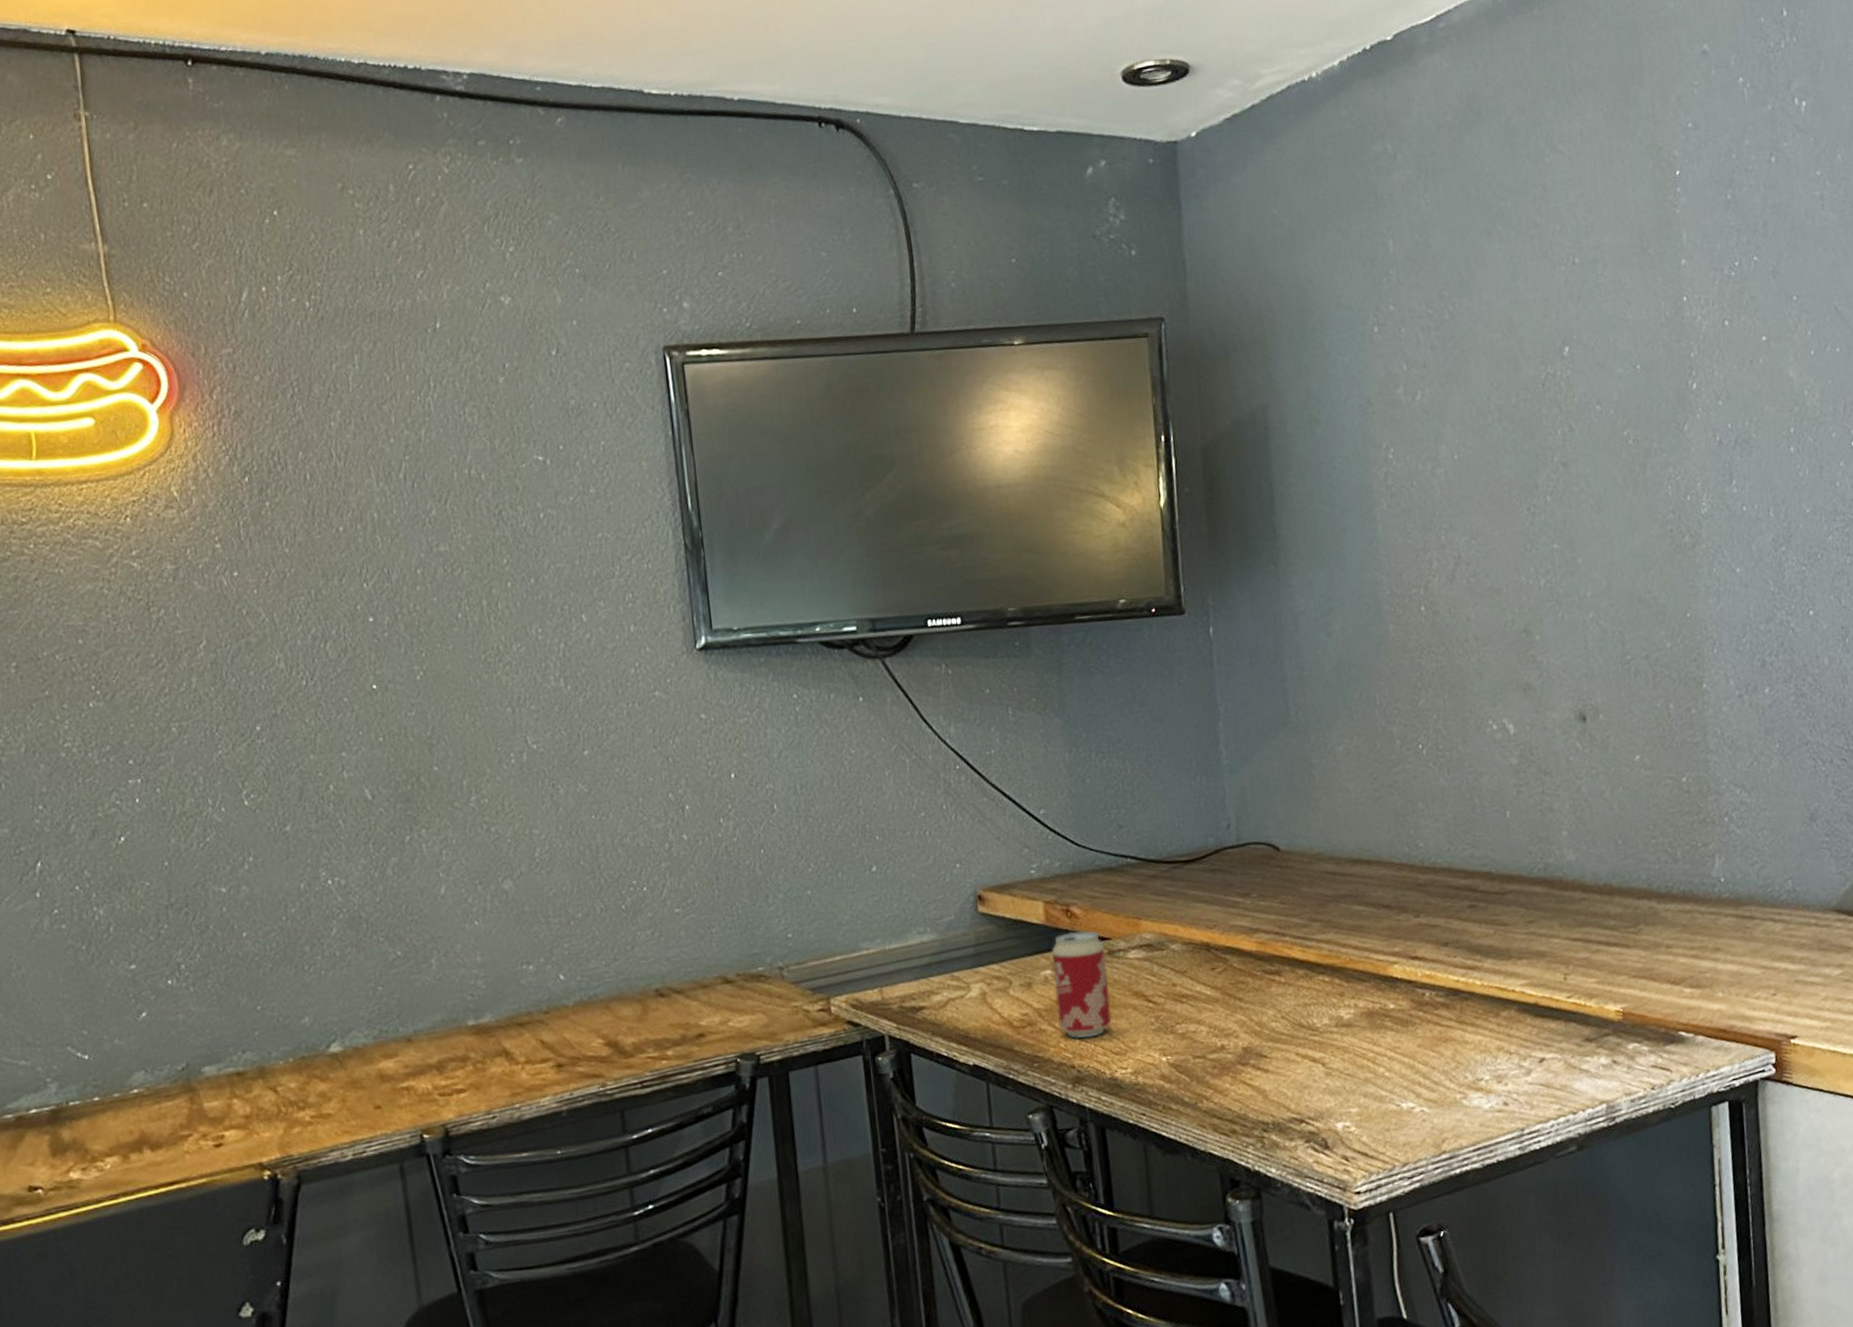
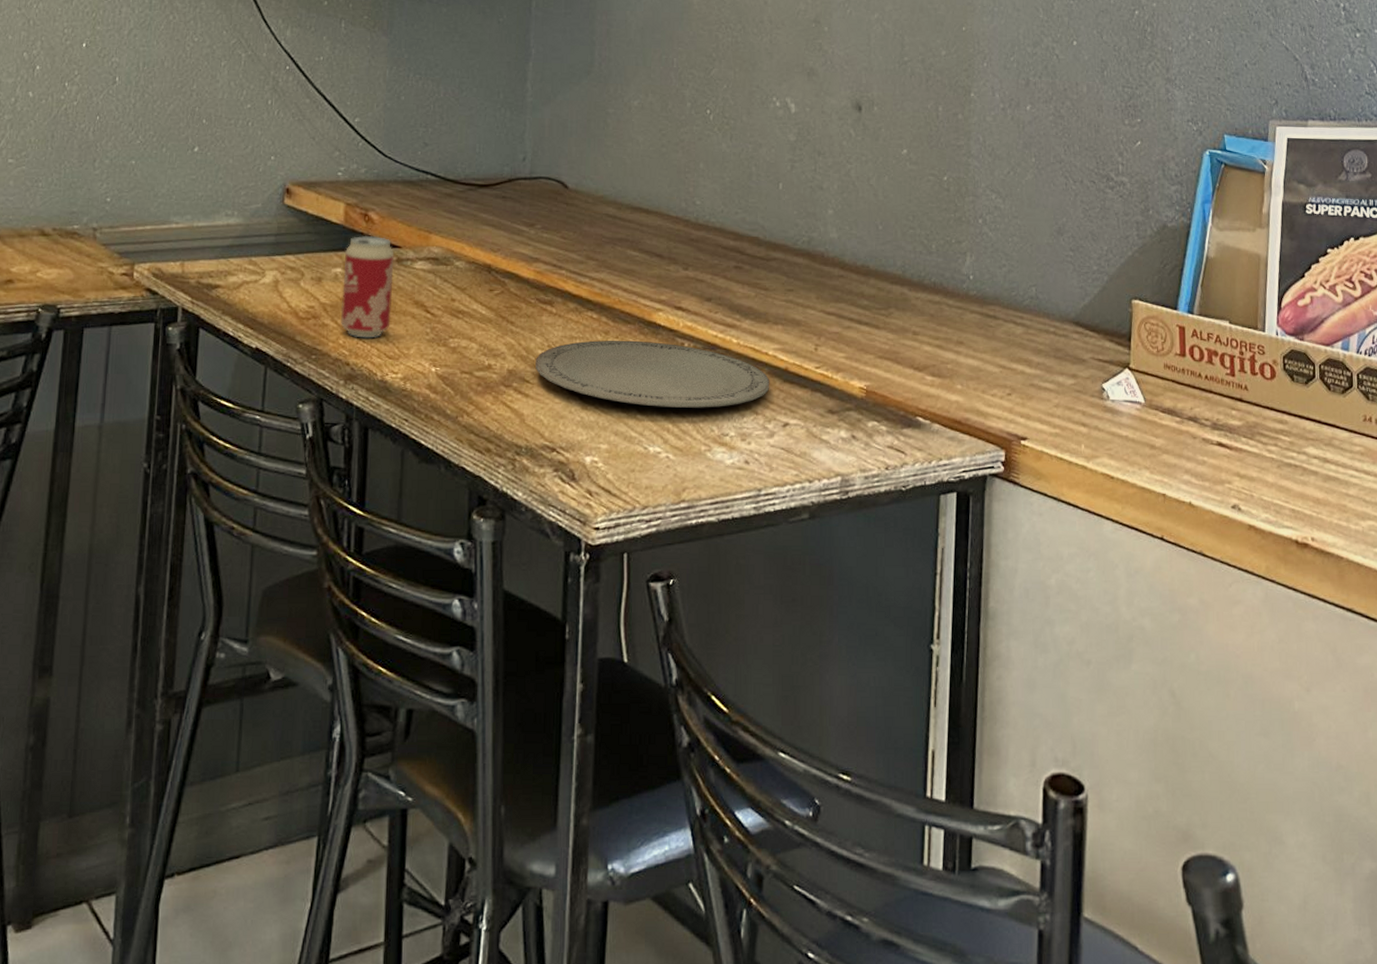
plate: none [1270,995,1521,1064] -> present [535,340,770,408]

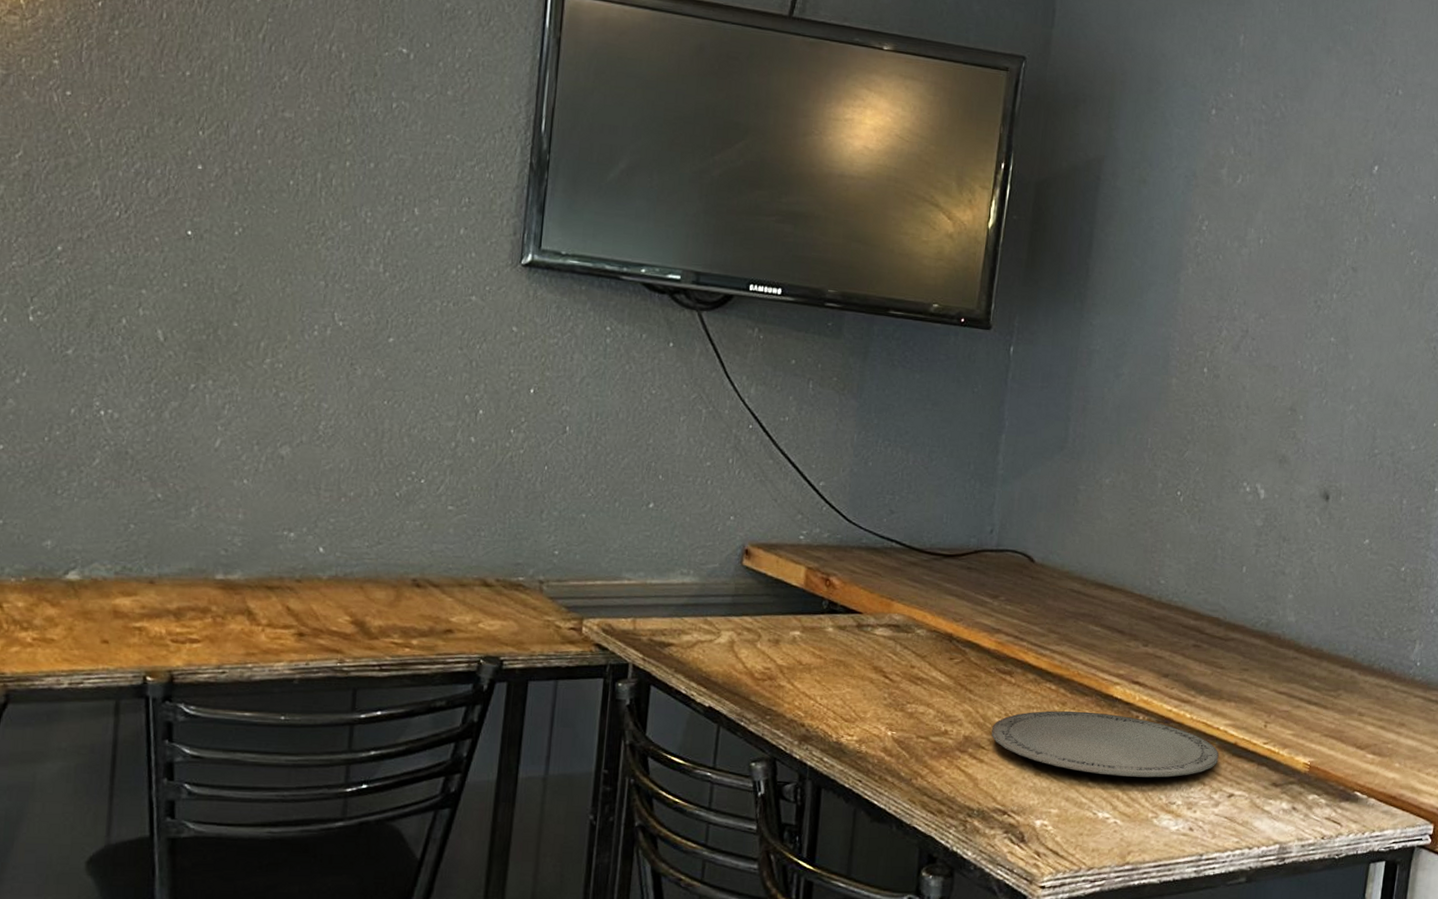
beverage can: present [340,236,394,338] -> none [797,600,855,701]

